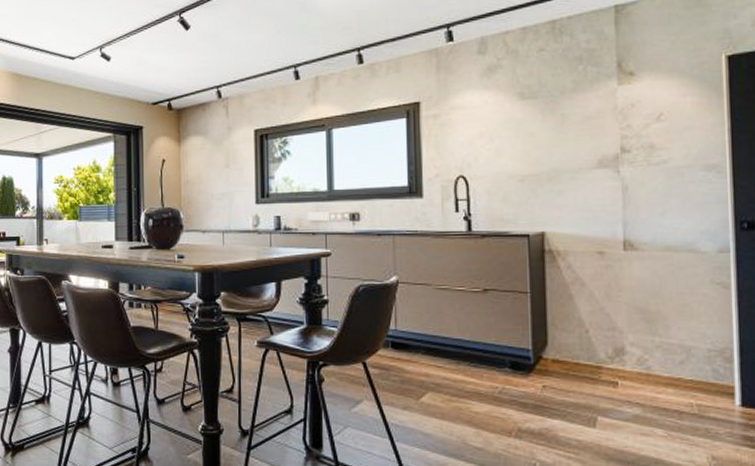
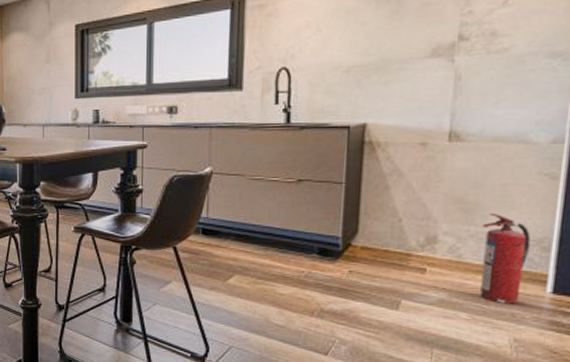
fire extinguisher: none [665,322,714,418] -> present [480,212,532,304]

